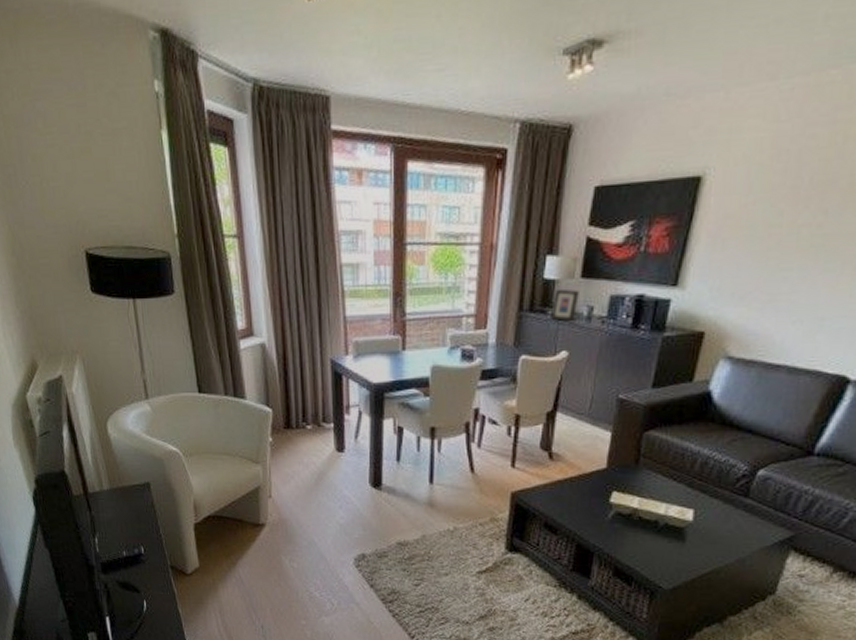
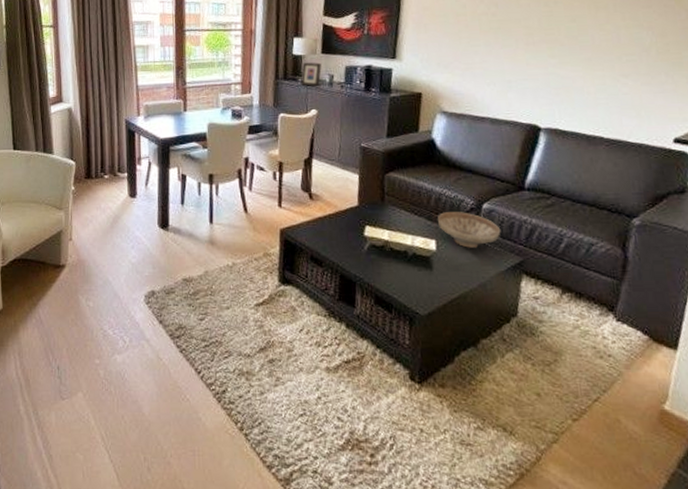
decorative bowl: none [699,478,775,520] -> present [437,212,501,248]

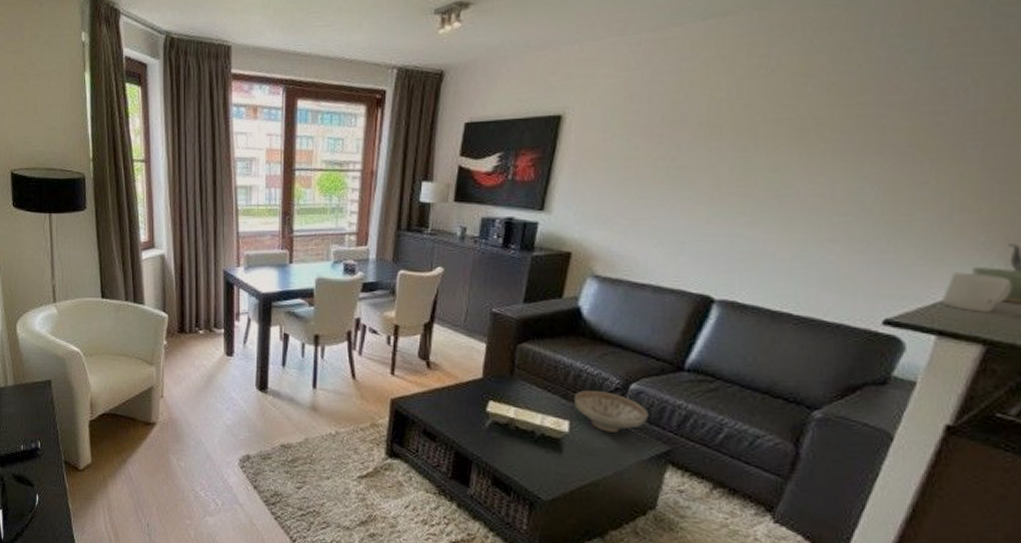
picture frame: present [301,62,322,87] -> none [427,211,453,241]

